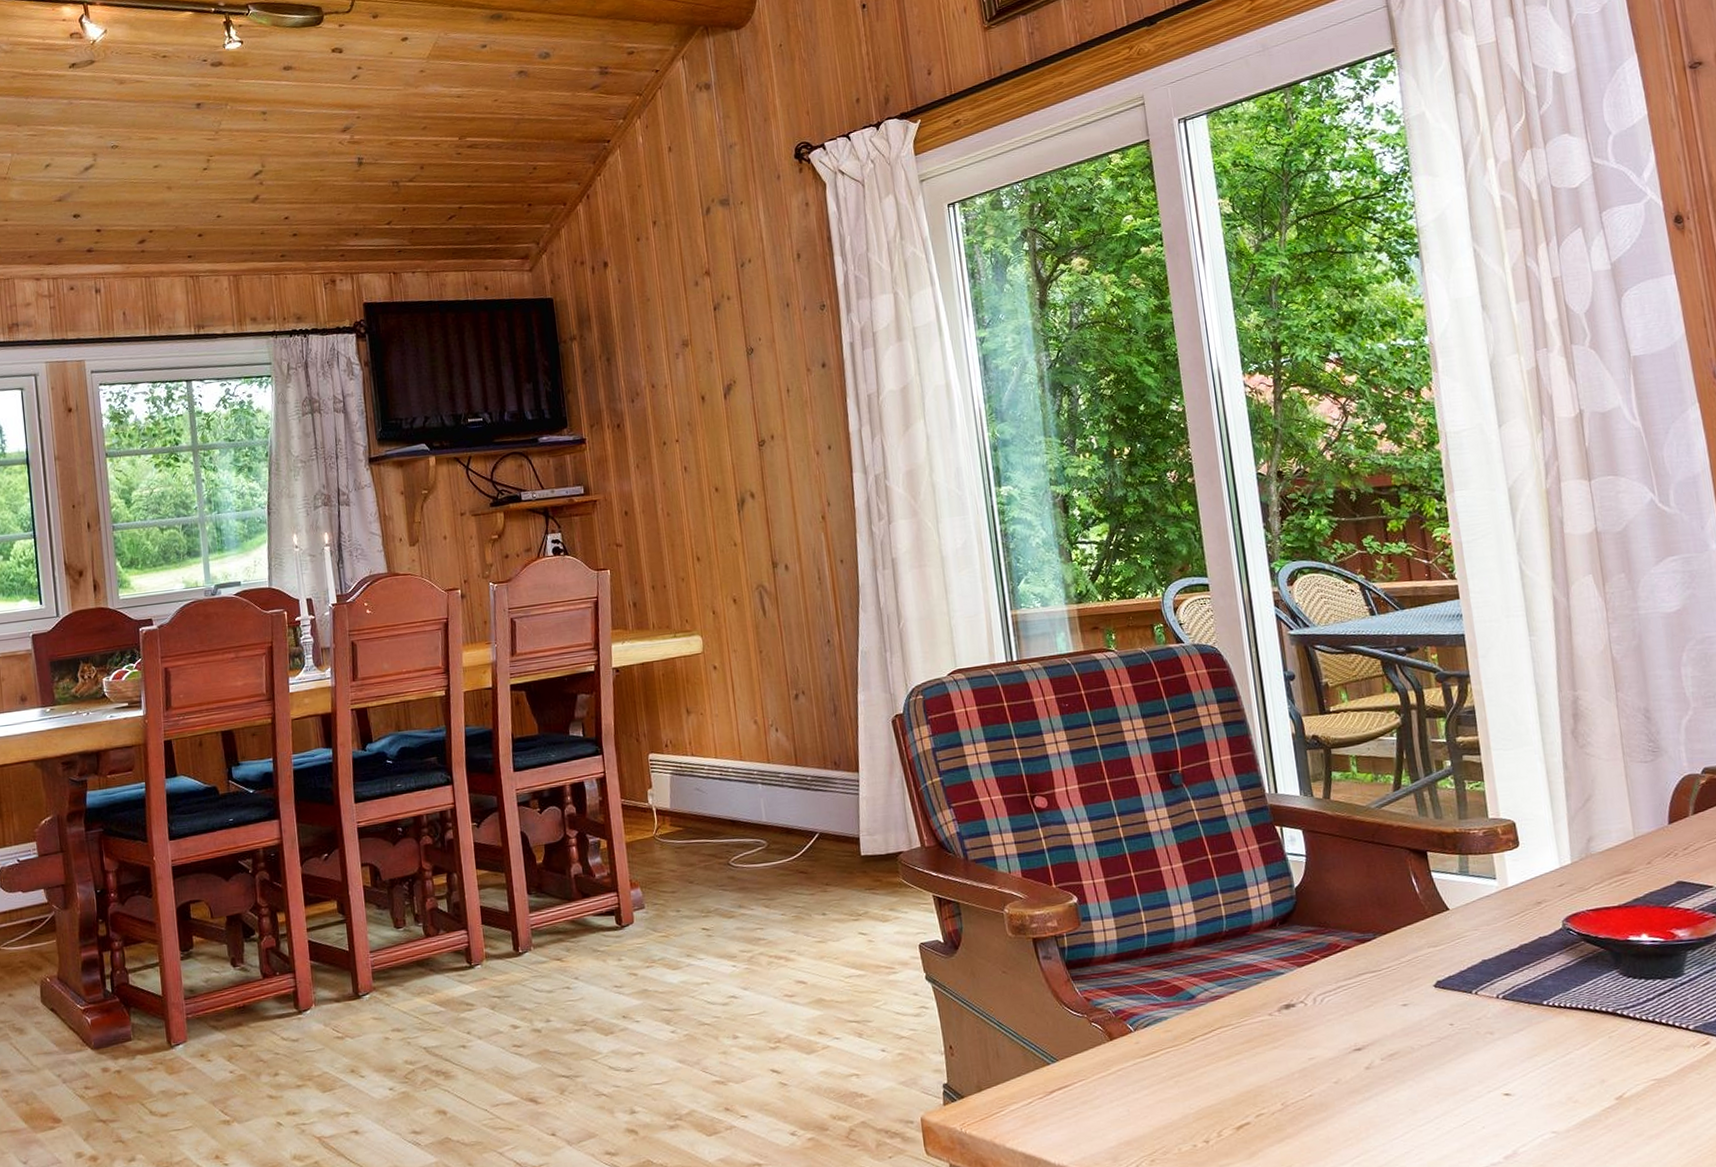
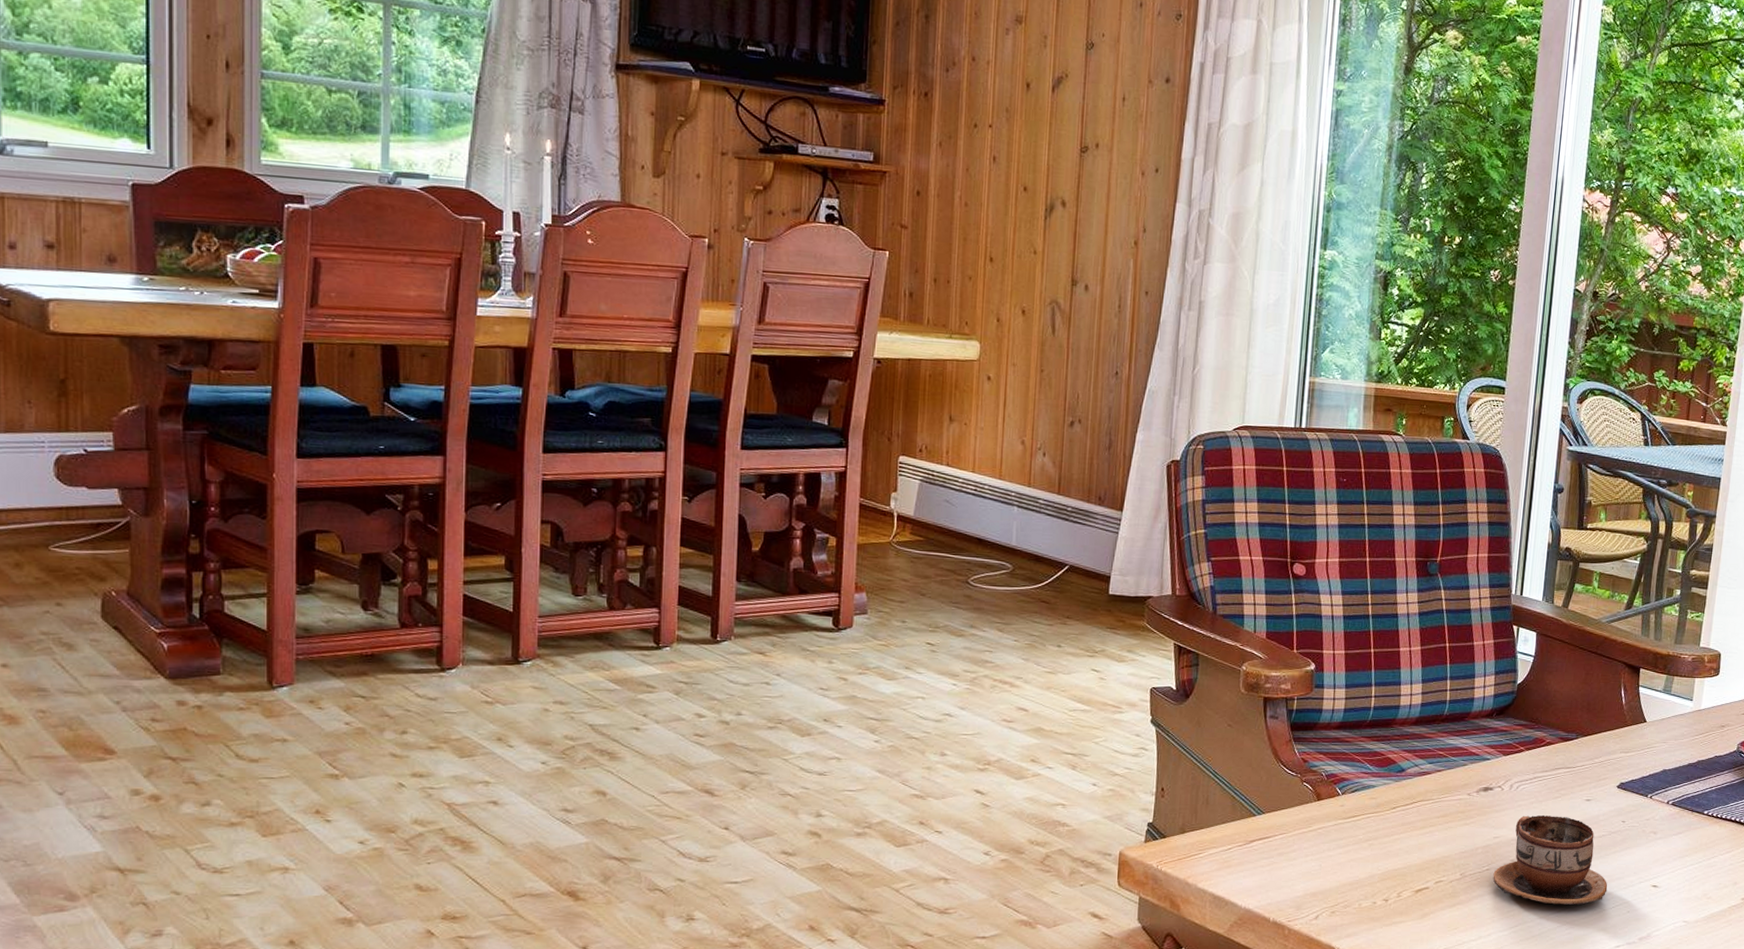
cup: none [1317,1026,1453,1128] -> present [1493,815,1608,905]

